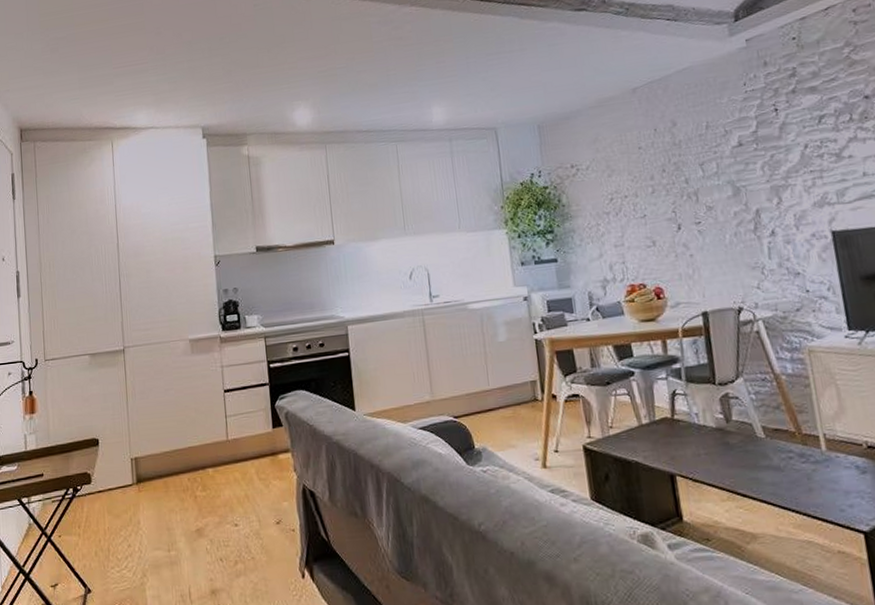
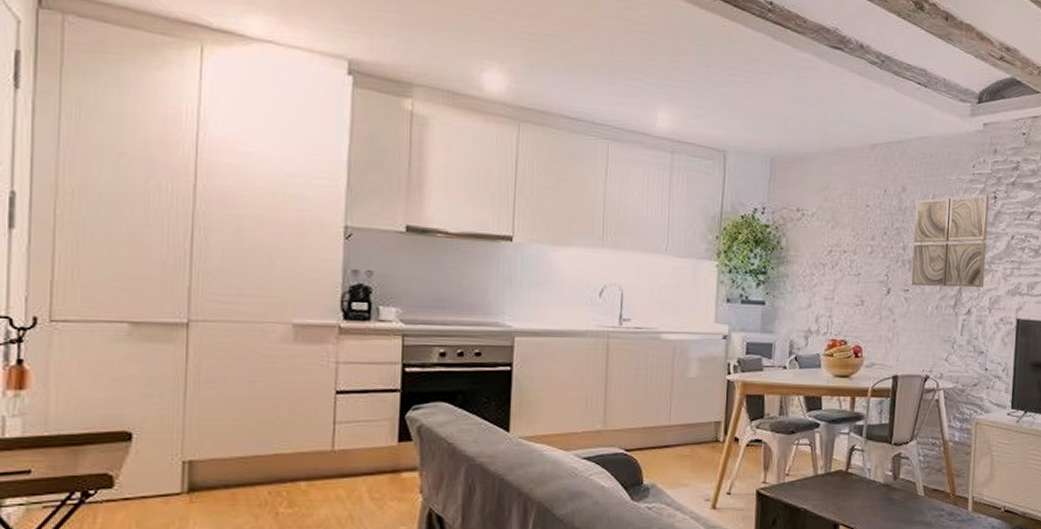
wall art: none [689,109,785,217] -> present [912,194,989,288]

